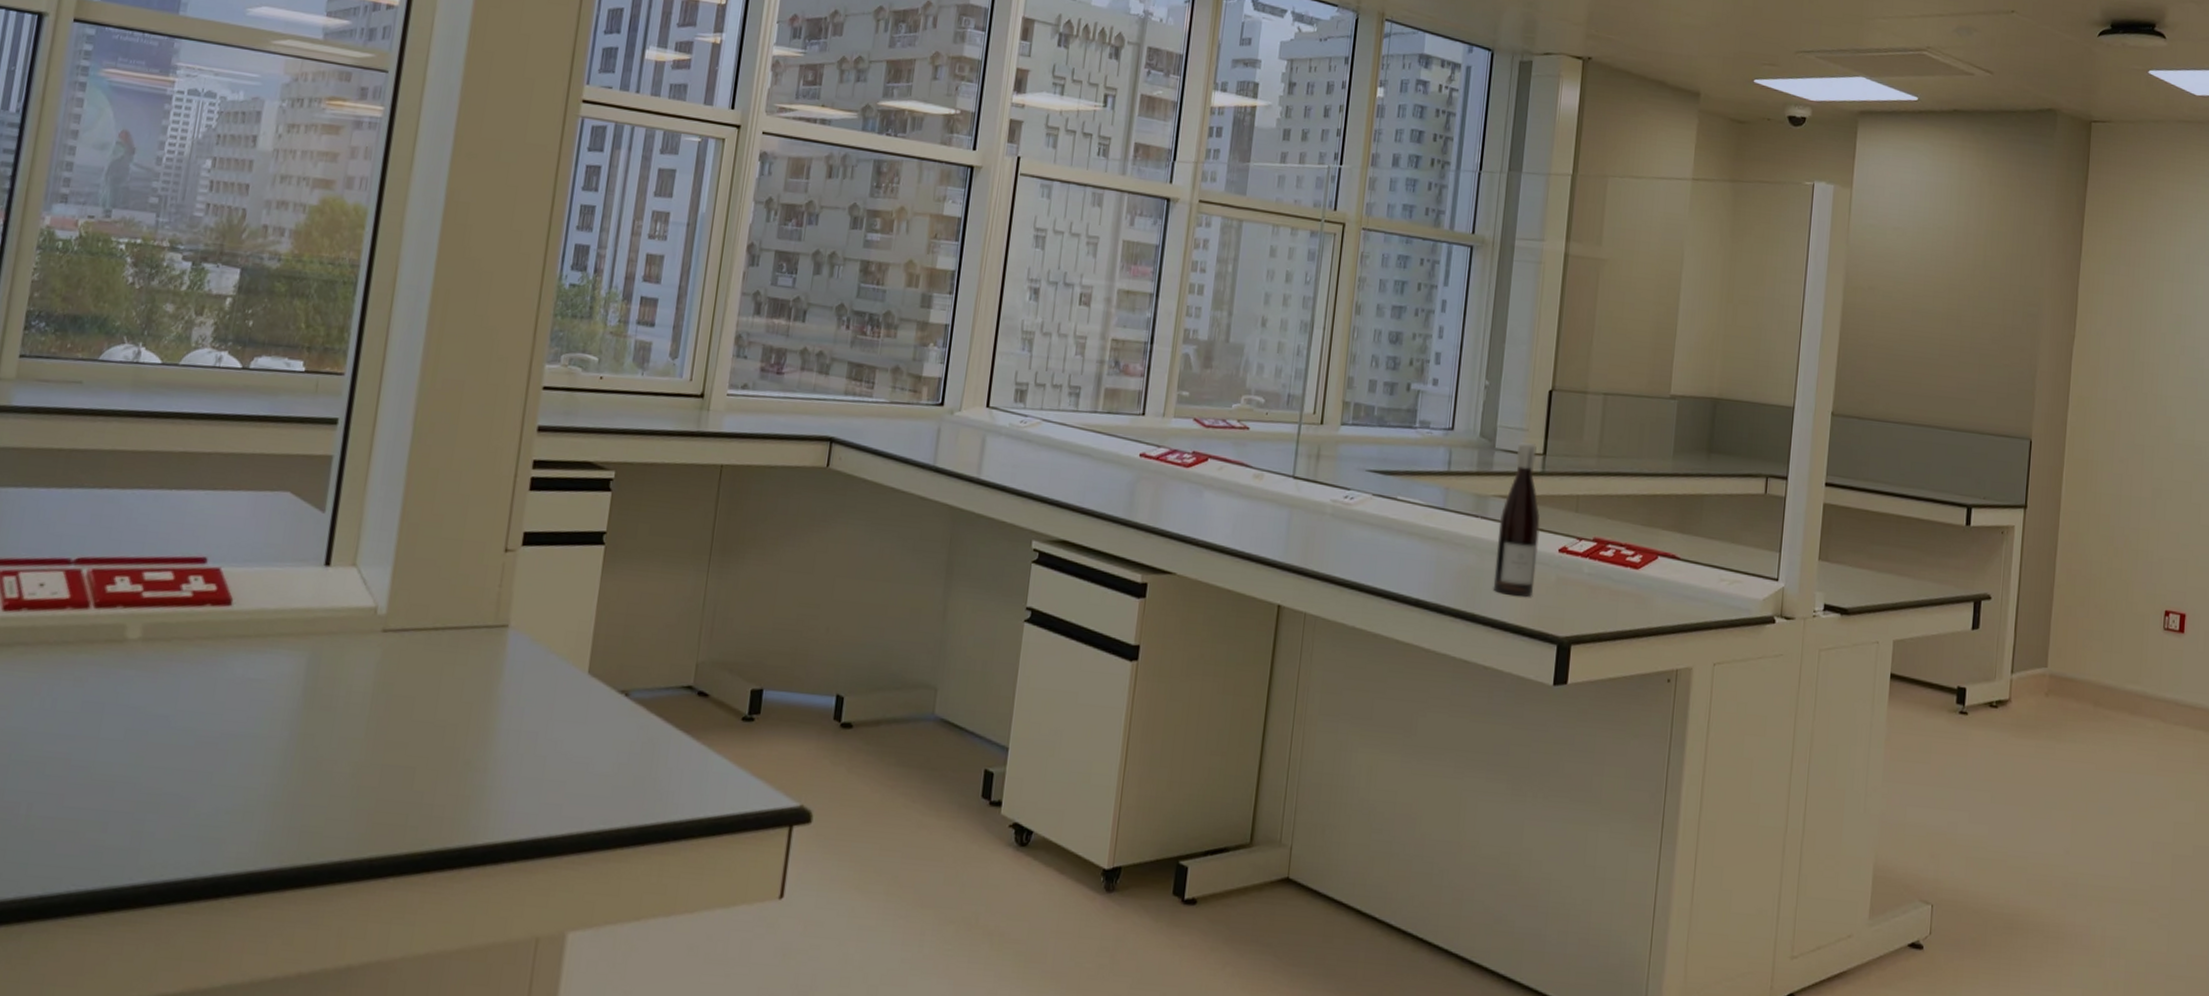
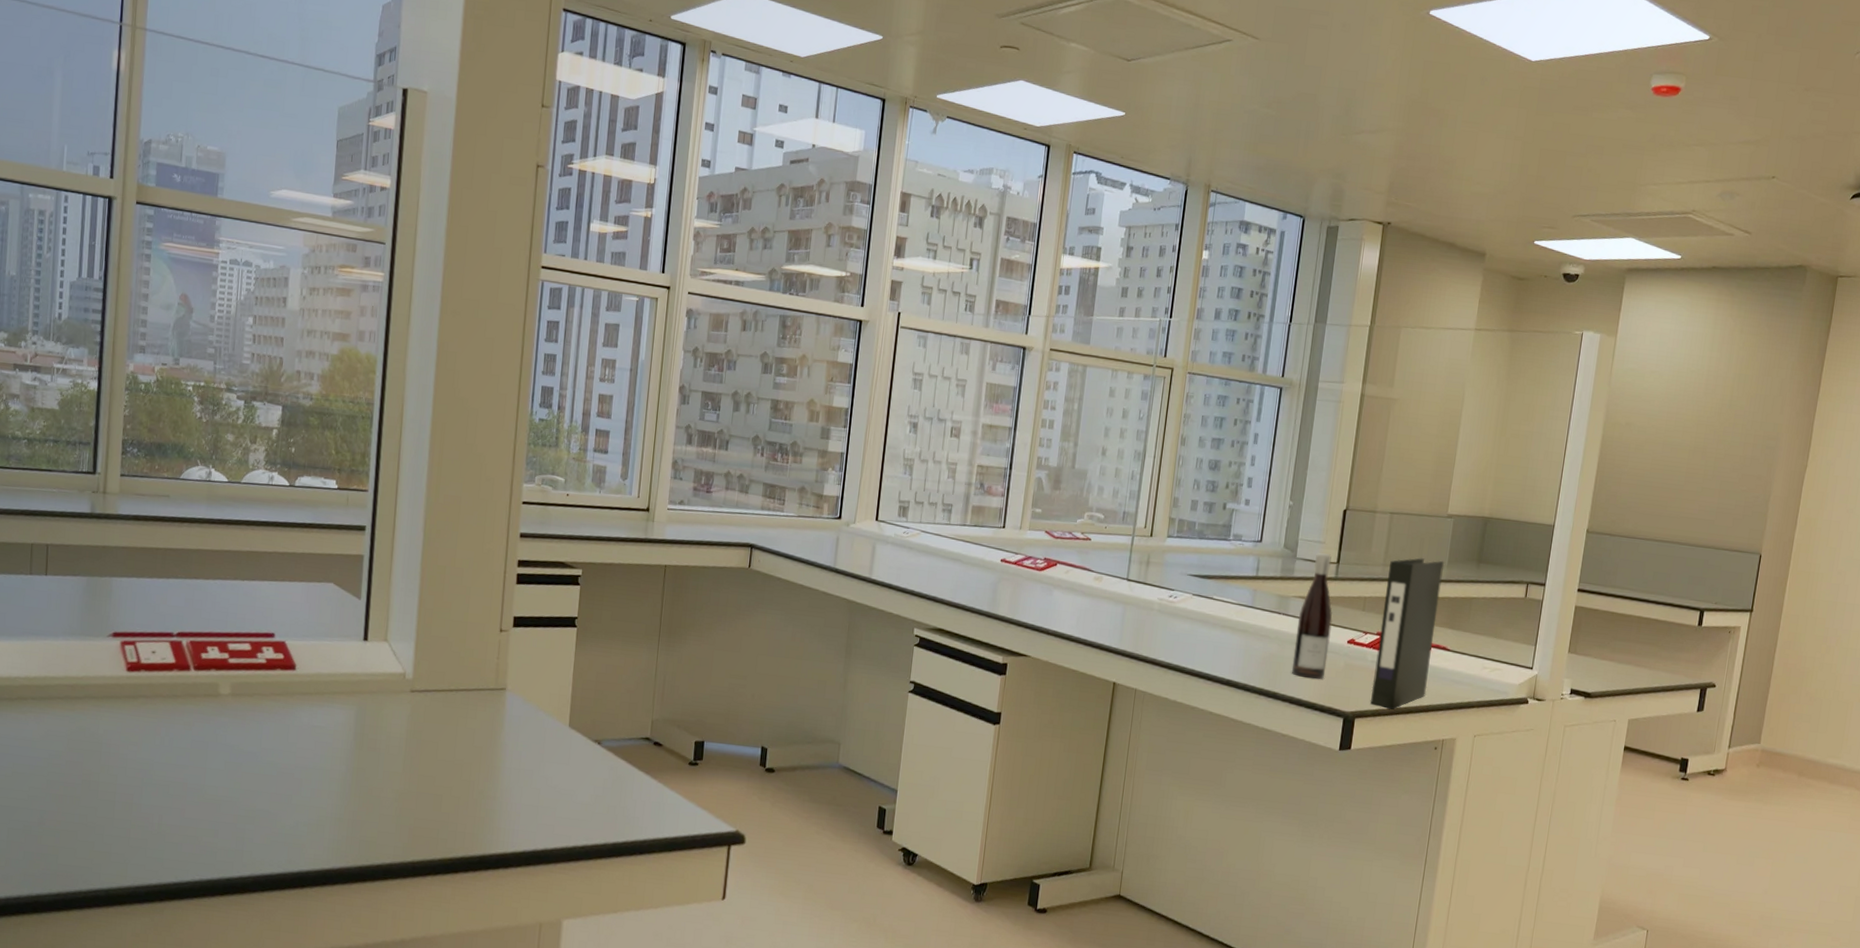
binder: none [1588,447,1670,633] -> present [1370,558,1445,709]

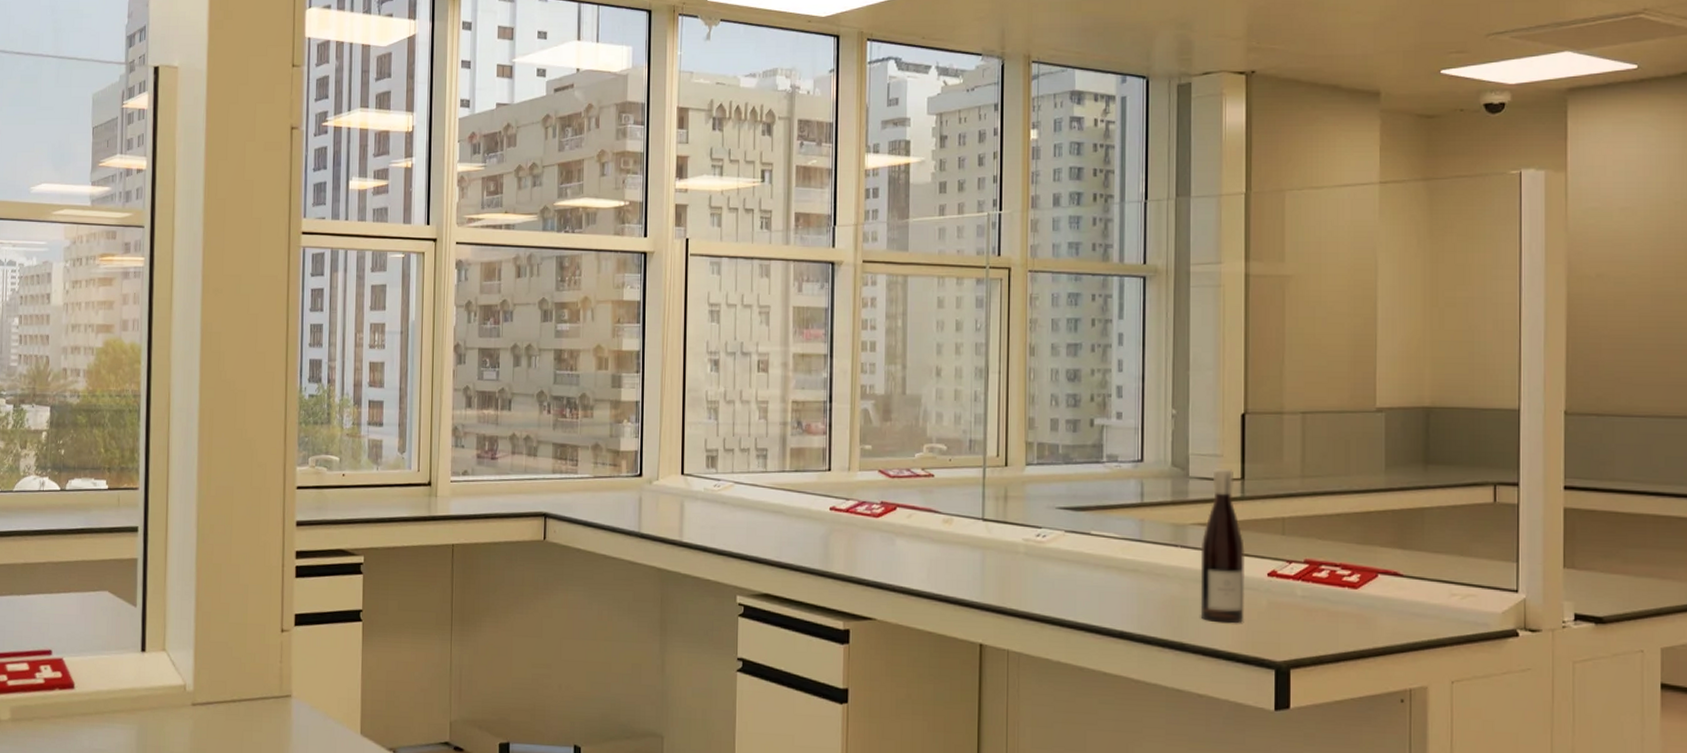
binder: present [1370,558,1445,709] -> none [1307,464,1381,655]

